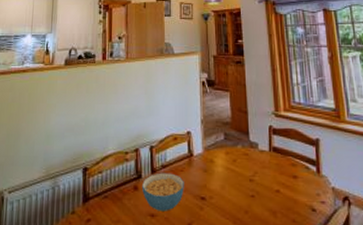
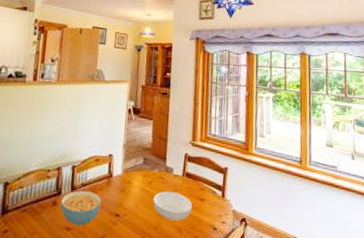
serving bowl: none [240,170,285,202] -> present [153,191,193,221]

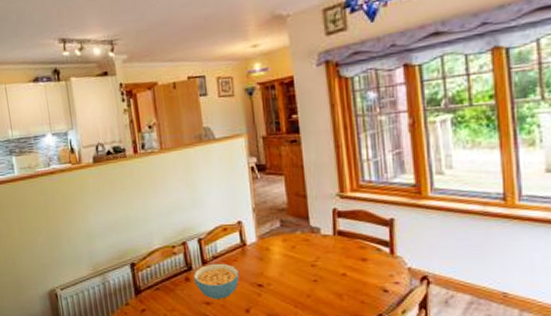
serving bowl: present [153,191,193,221] -> none [300,255,352,286]

